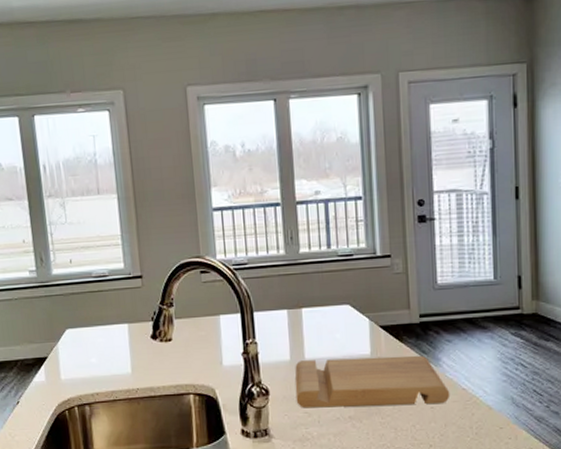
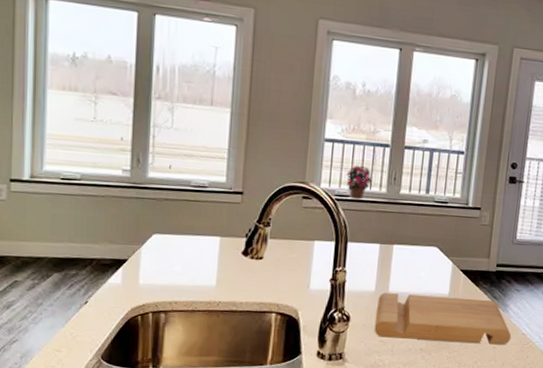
potted flower: none [240,229,269,266] -> present [346,165,373,200]

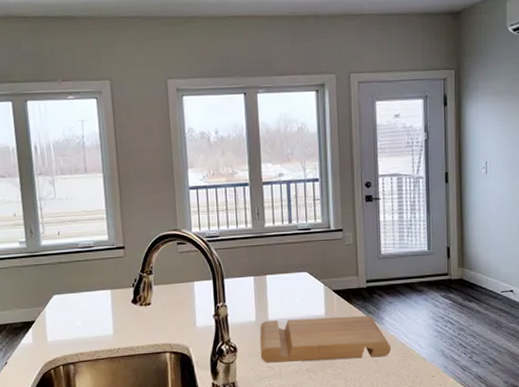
potted flower: present [346,165,373,200] -> none [213,206,239,238]

